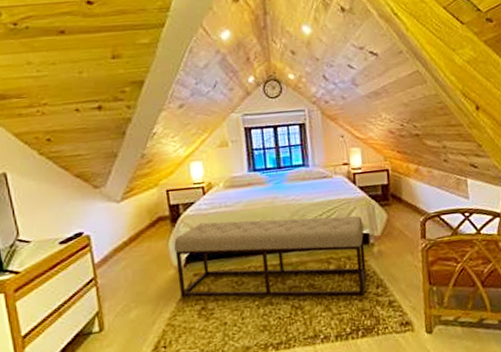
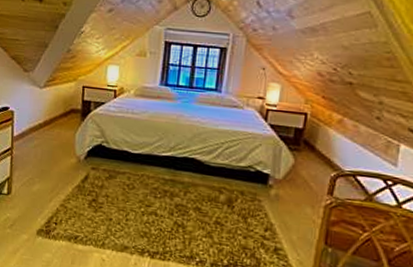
bench: present [173,216,367,298] -> none [77,123,266,234]

